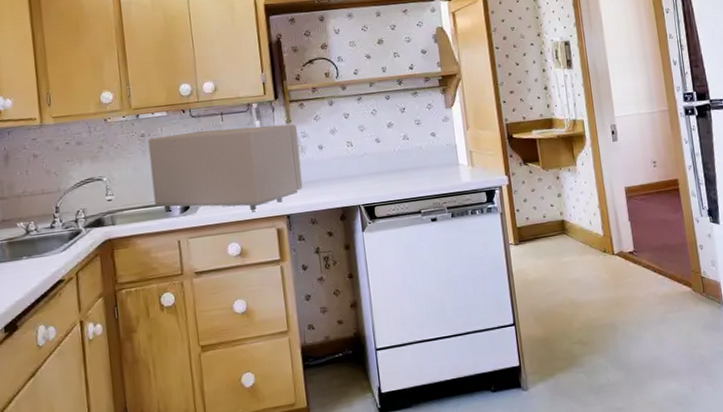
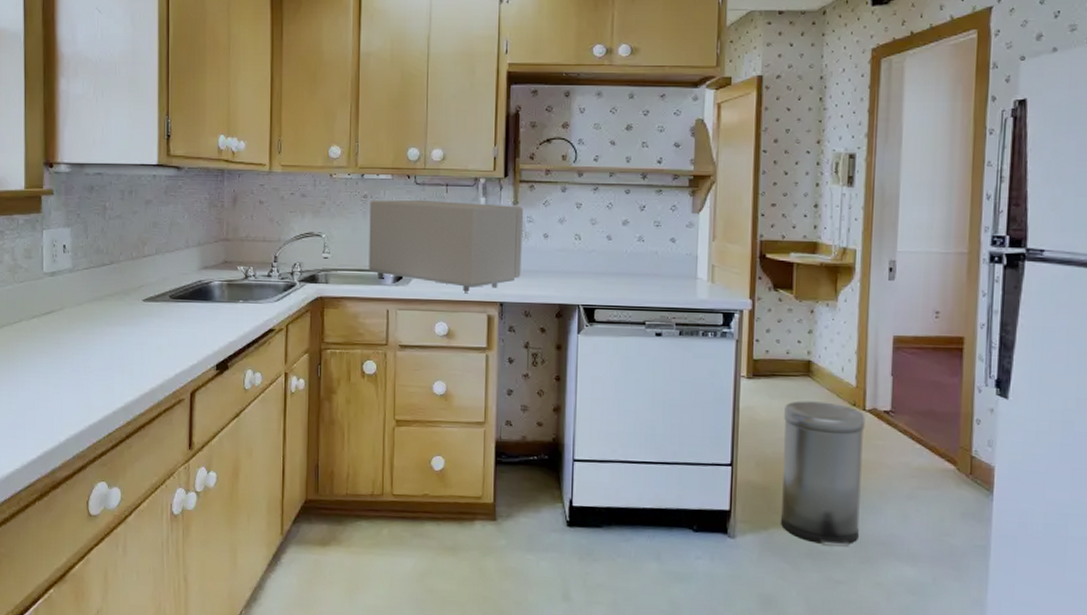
pedal bin: none [549,253,628,380] -> present [781,401,865,548]

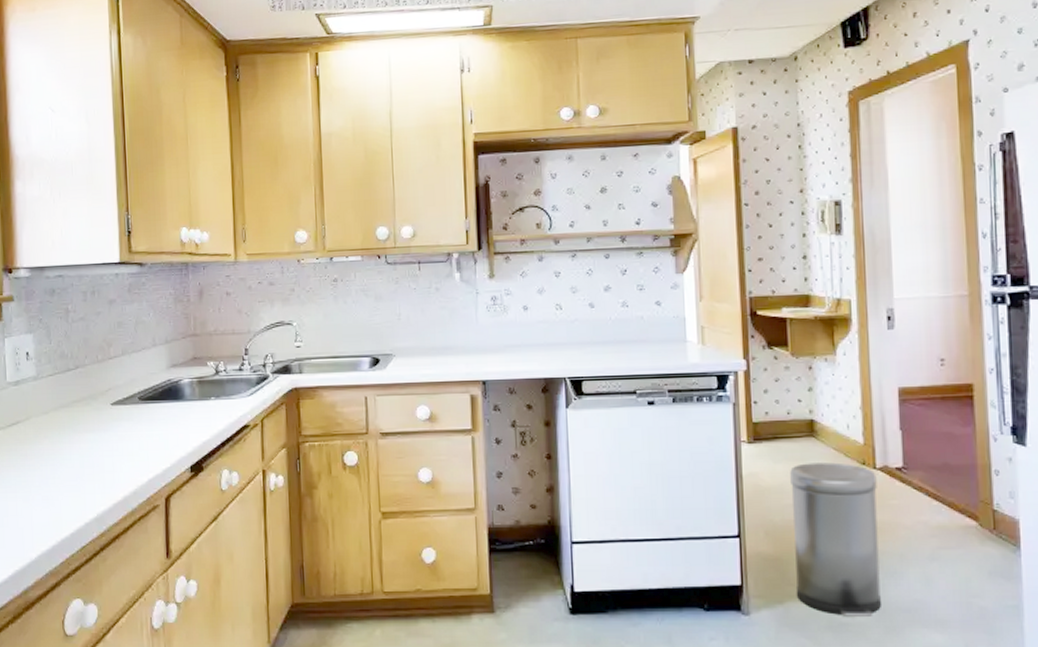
microwave: present [367,199,524,293] -> none [340,278,503,373]

